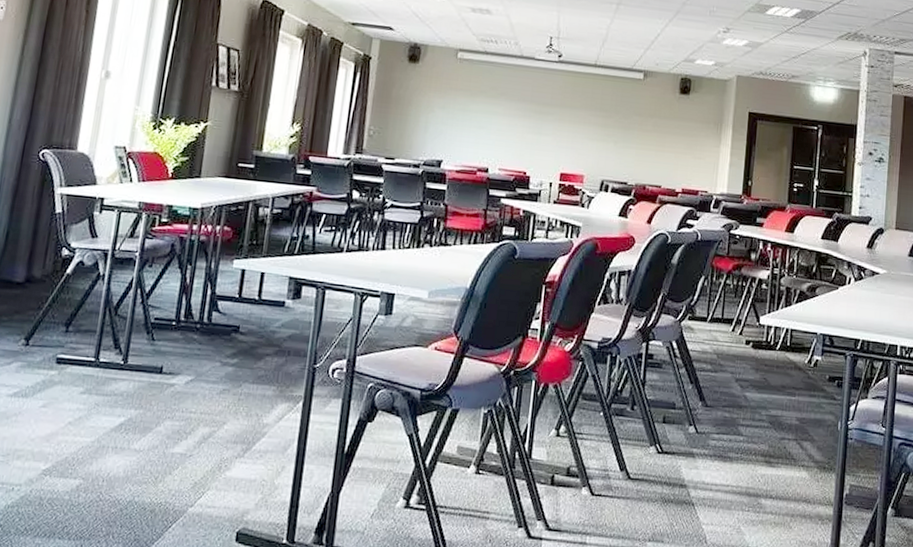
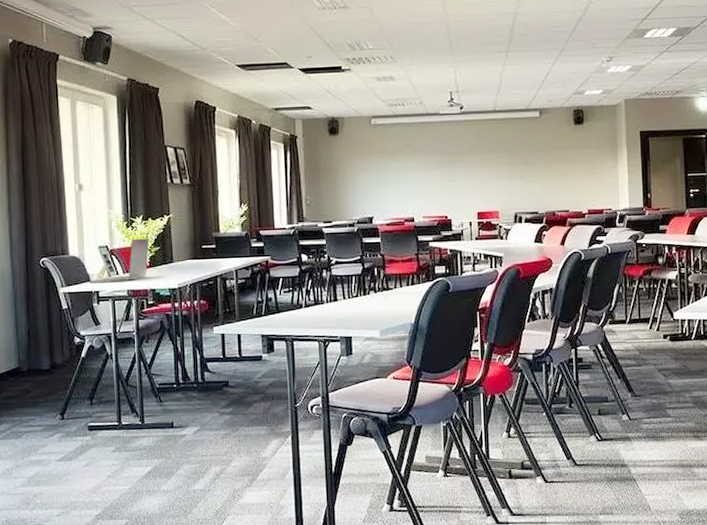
laptop: none [94,143,177,191] -> present [89,238,149,284]

